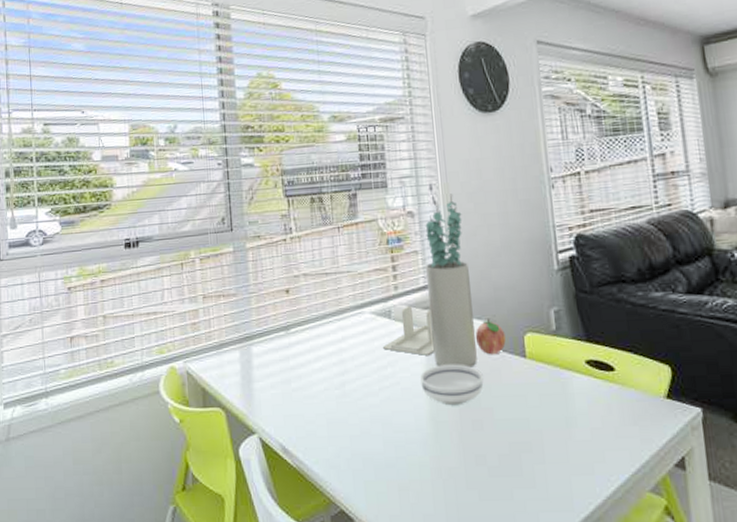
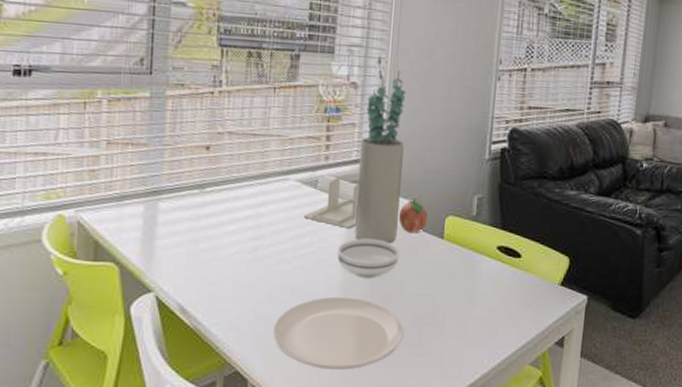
plate: none [371,426,502,505] -> present [273,296,404,370]

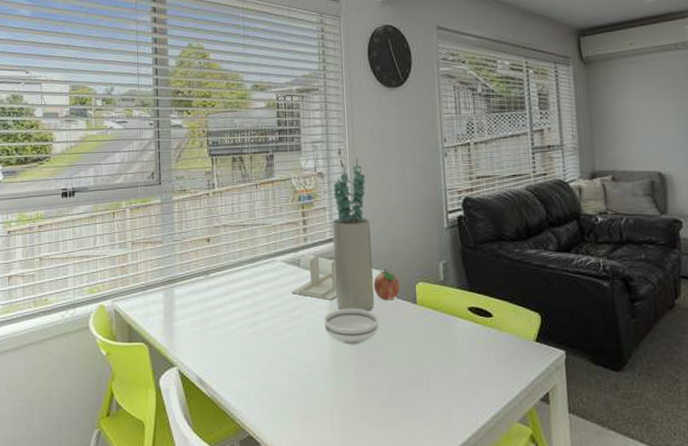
plate: present [273,296,404,370] -> none [277,363,392,432]

